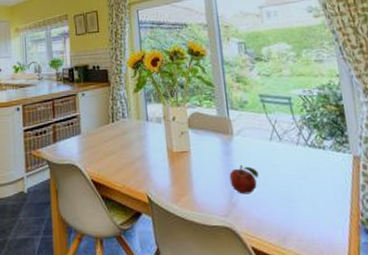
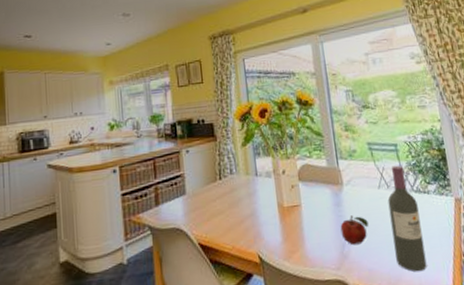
wine bottle: none [279,118,321,227] -> present [387,165,427,272]

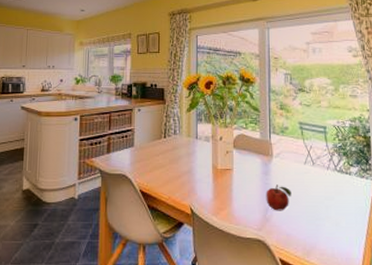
wine bottle: present [387,165,427,272] -> none [312,145,341,243]

